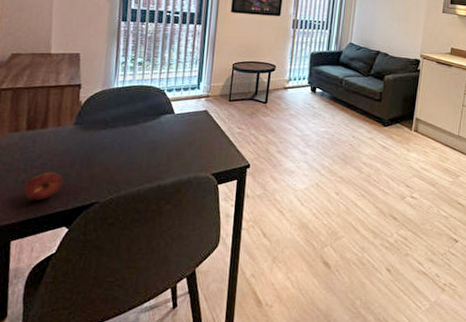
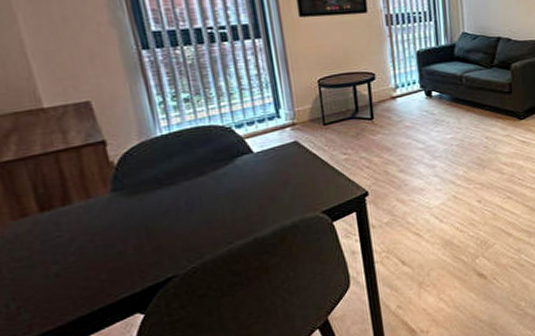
apple: present [24,171,64,200] -> none [62,254,120,294]

